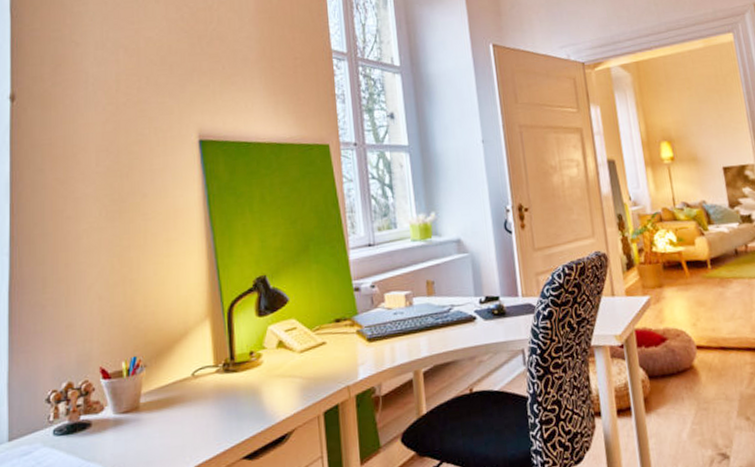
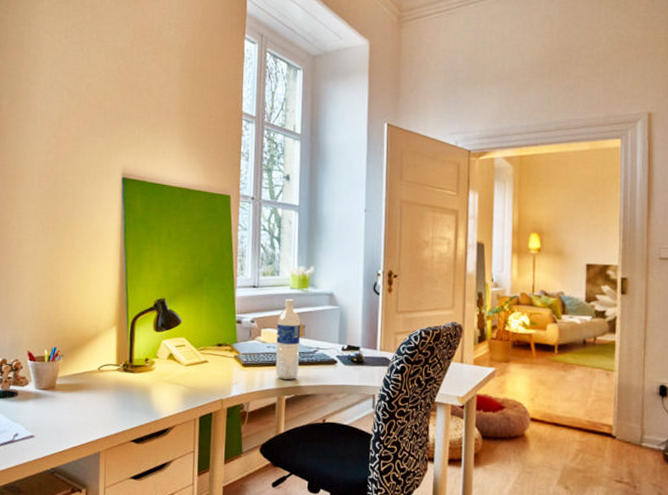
water bottle: none [401,252,434,349] -> present [275,298,301,380]

